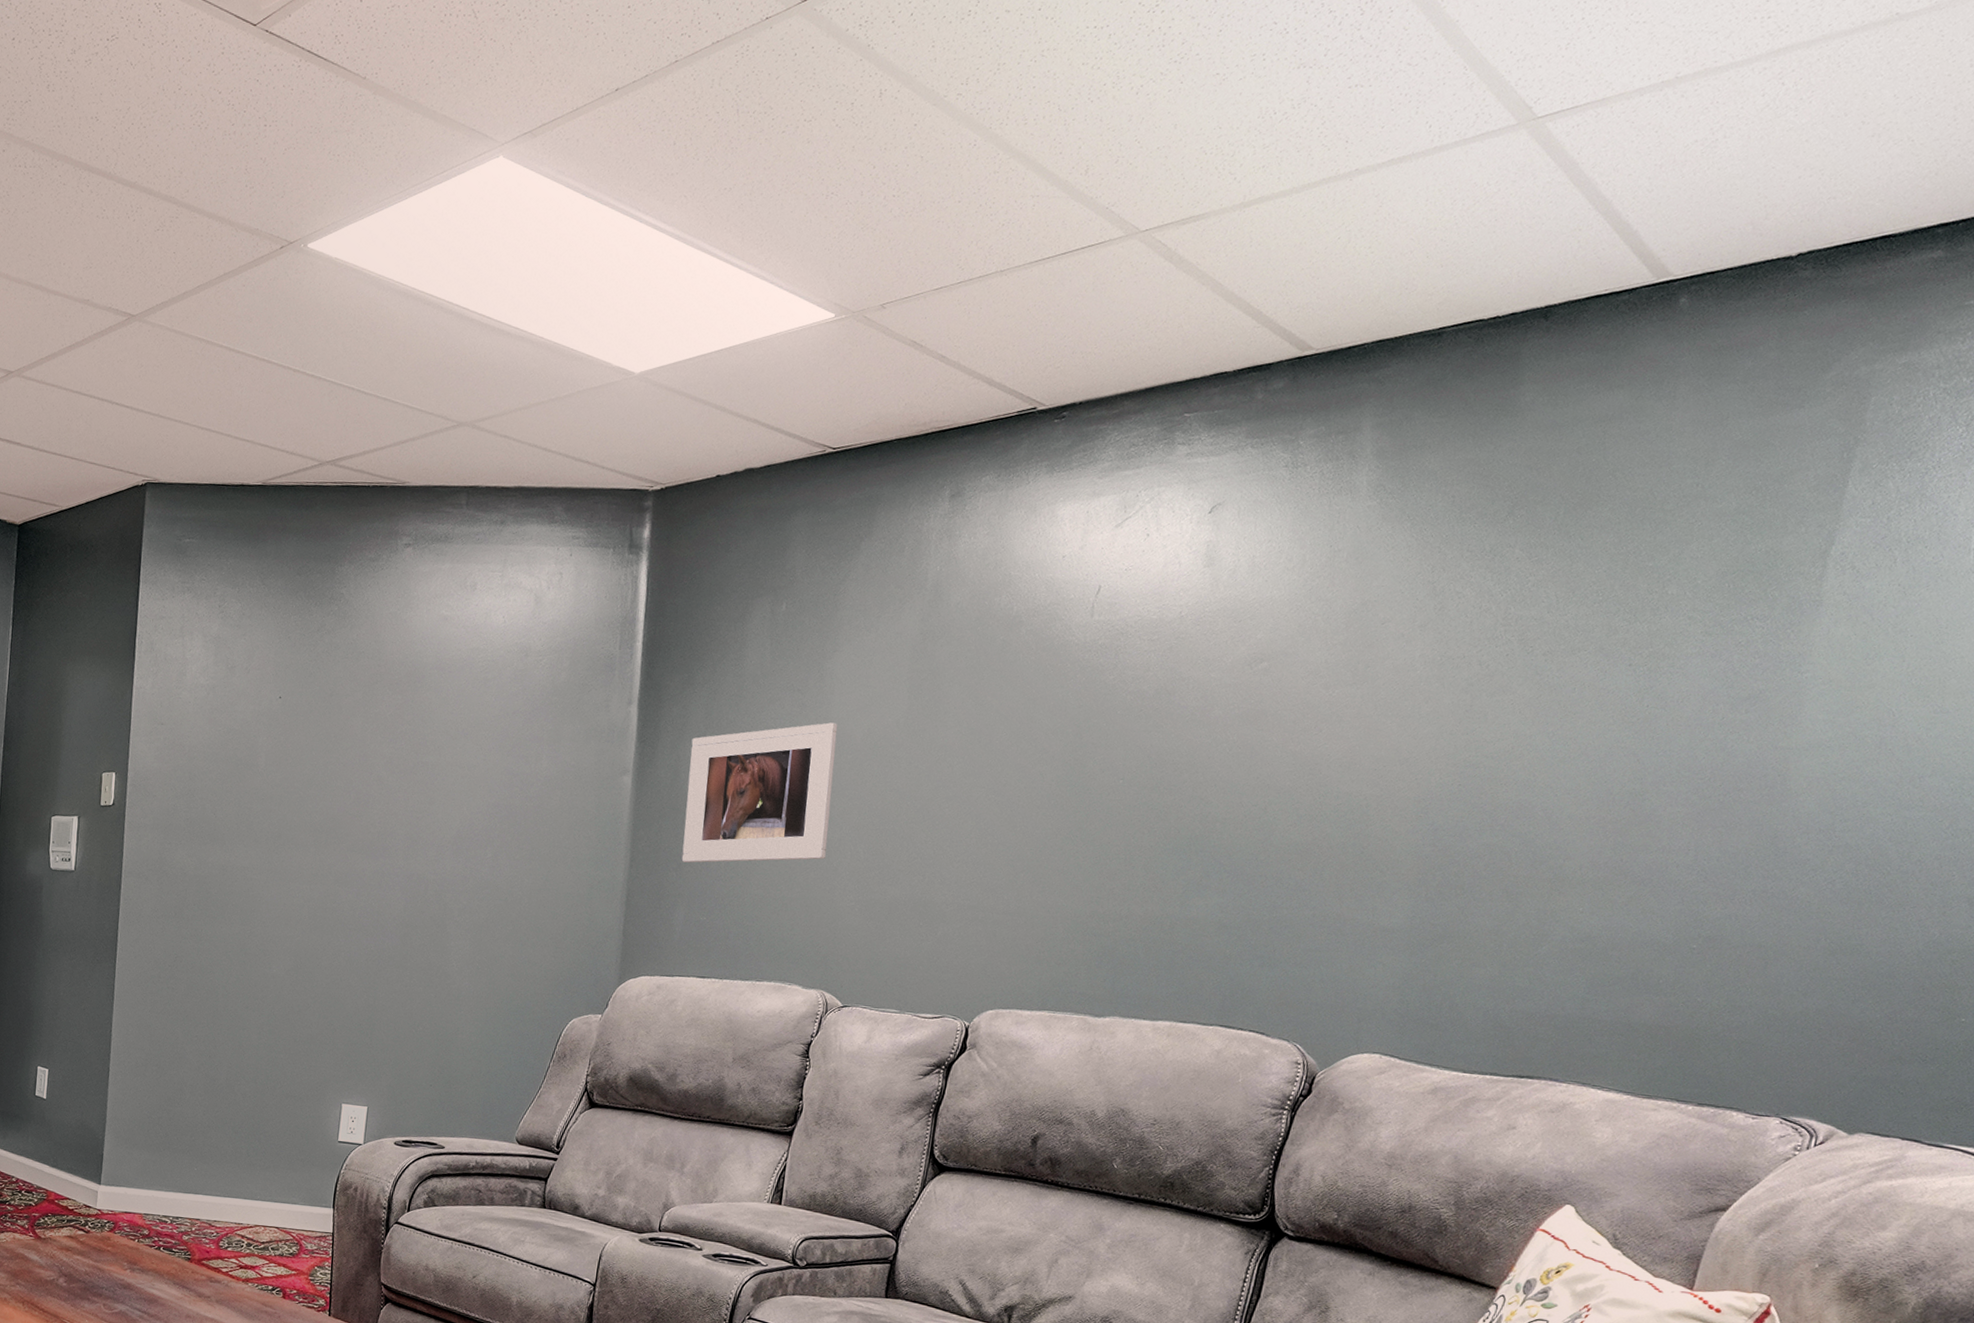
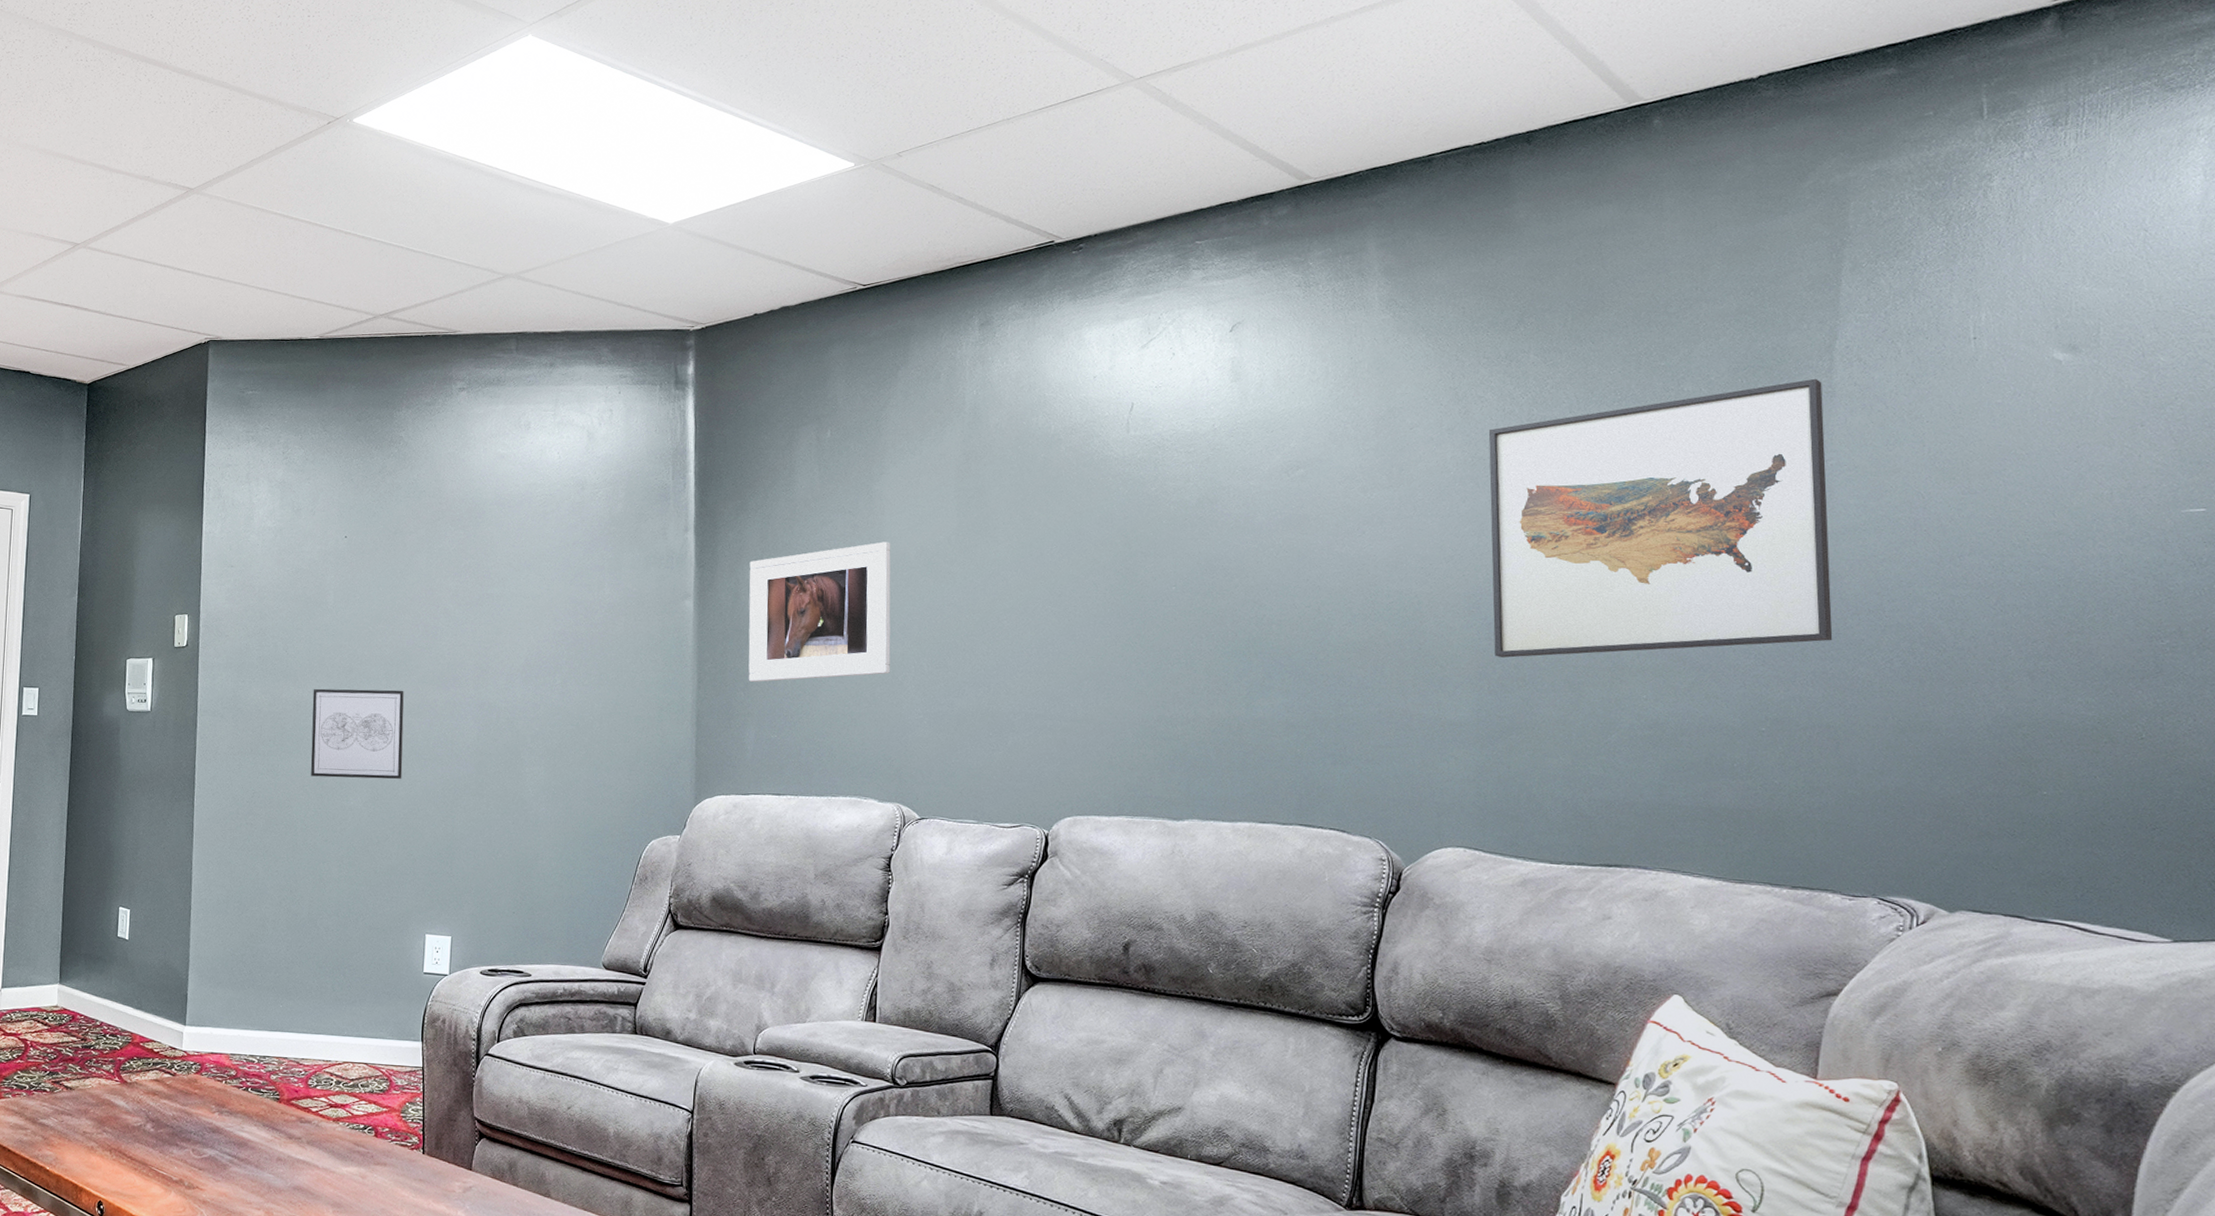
wall art: none [234,853,332,948] -> present [311,688,404,779]
wall art: none [1436,585,1811,865] -> present [1488,378,1833,658]

